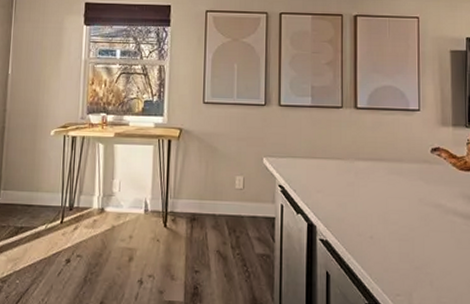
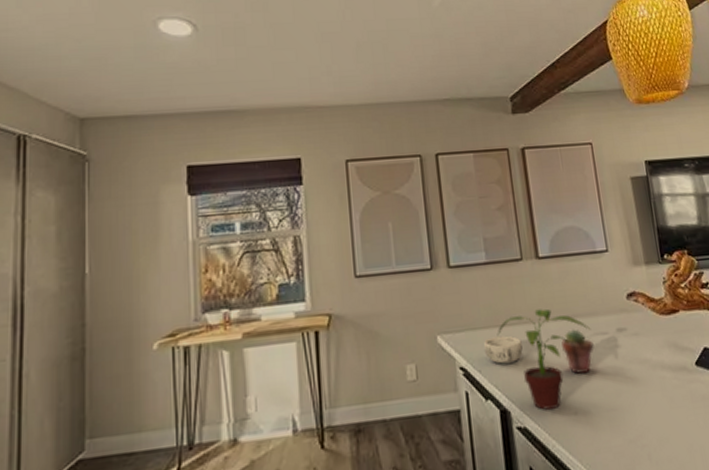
decorative bowl: none [301,166,333,188] -> present [484,336,523,364]
potted plant: none [313,149,394,230] -> present [497,309,590,410]
potted succulent: none [367,170,395,207] -> present [561,329,594,374]

